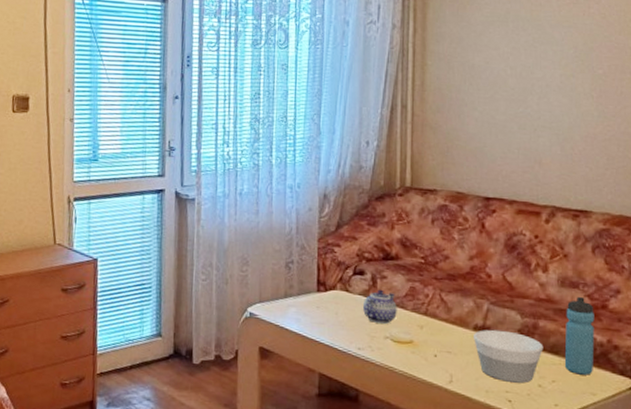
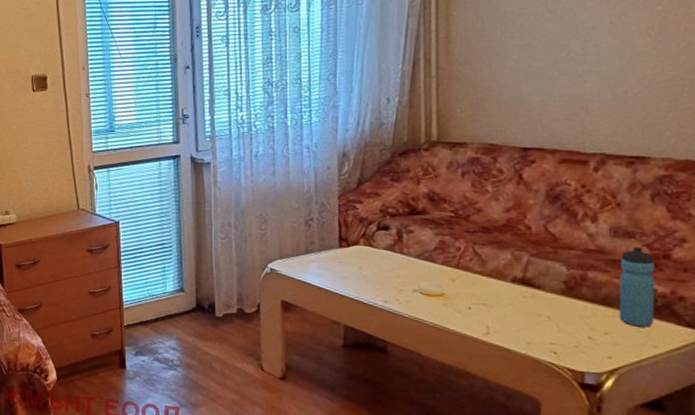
teapot: present [363,289,397,324] -> none [389,243,426,277]
bowl: present [474,329,544,383] -> none [512,281,594,336]

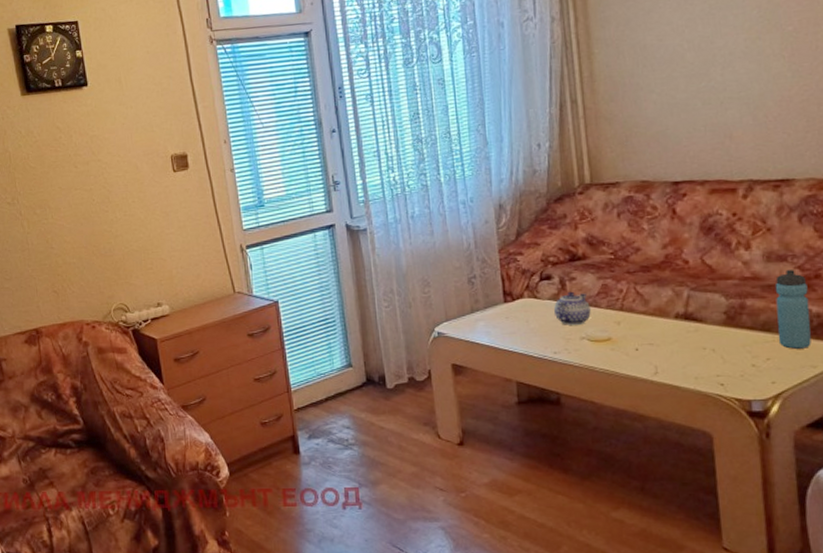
teapot: none [389,243,426,277] -> present [554,291,591,325]

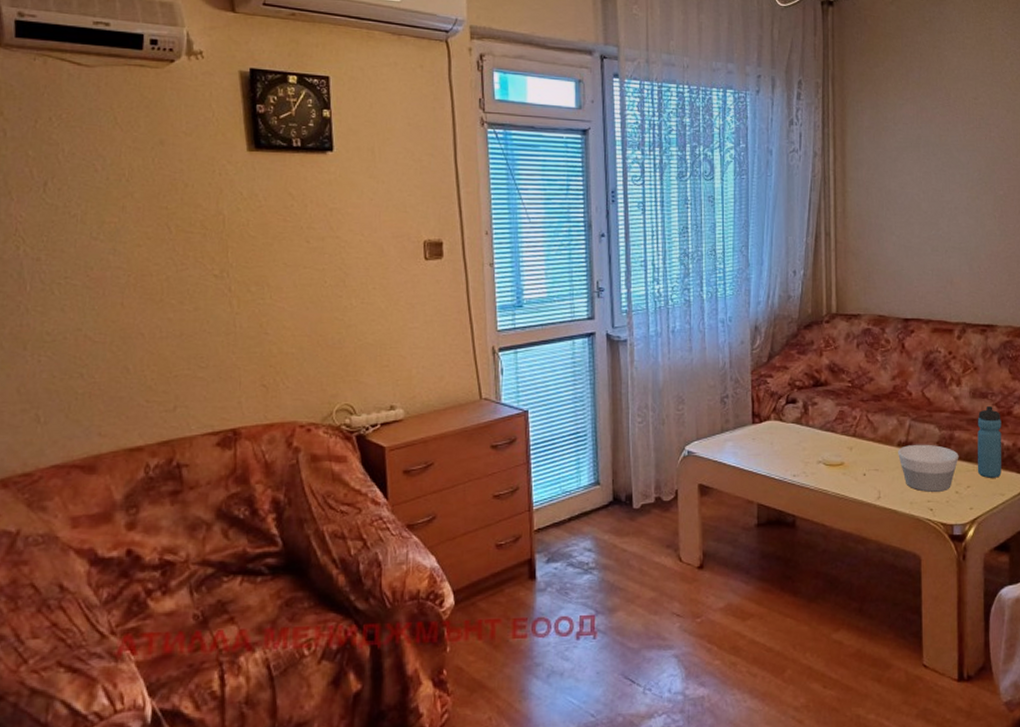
teapot: present [554,291,591,325] -> none [797,416,828,449]
bowl: none [676,314,754,366] -> present [898,444,959,492]

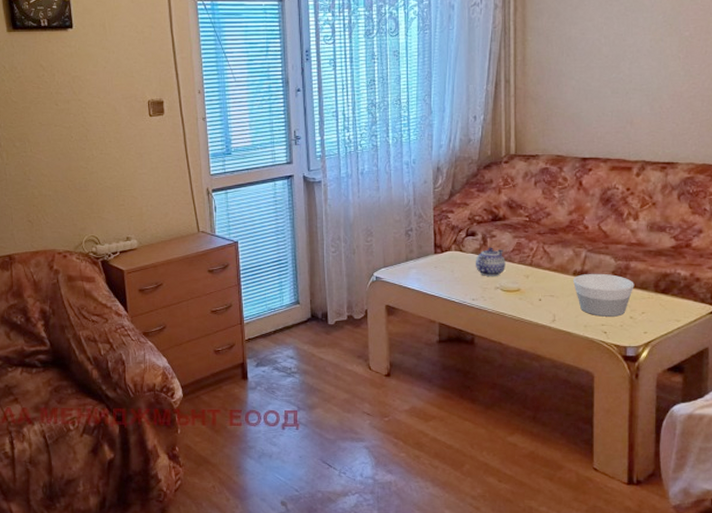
teapot: none [797,416,828,449] -> present [476,247,506,276]
water bottle: present [977,406,1002,478] -> none [652,239,679,305]

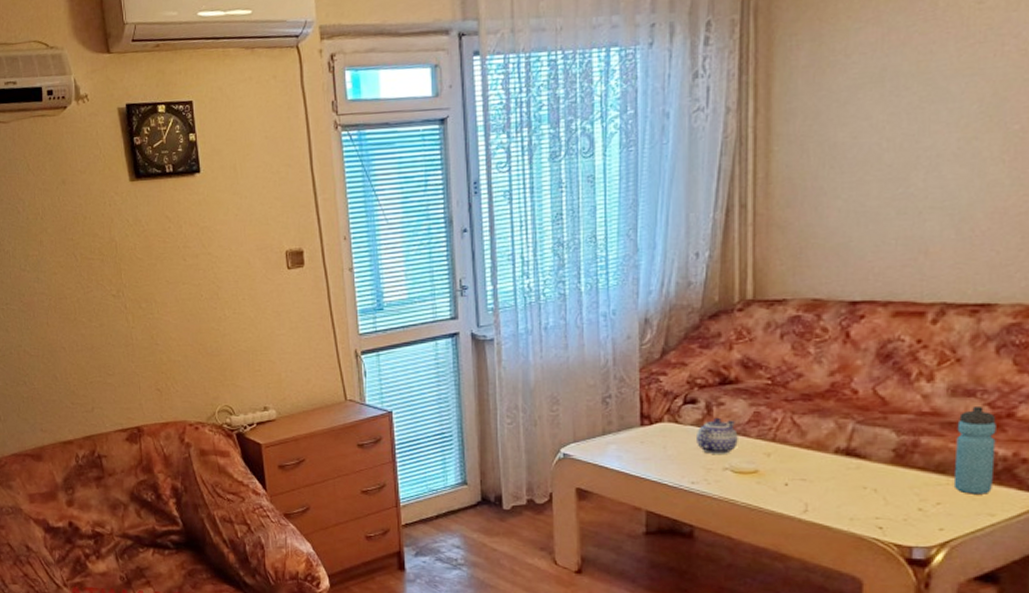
bowl: present [573,273,634,317] -> none [835,451,926,508]
water bottle: none [652,239,679,305] -> present [953,407,996,494]

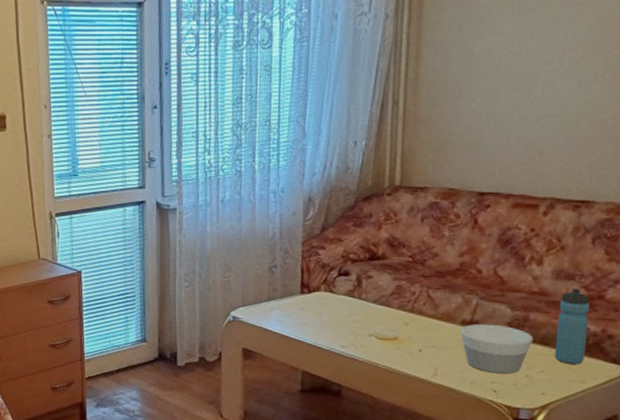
teapot: present [697,417,738,454] -> none [347,289,382,322]
bowl: none [835,451,926,508] -> present [460,323,533,374]

